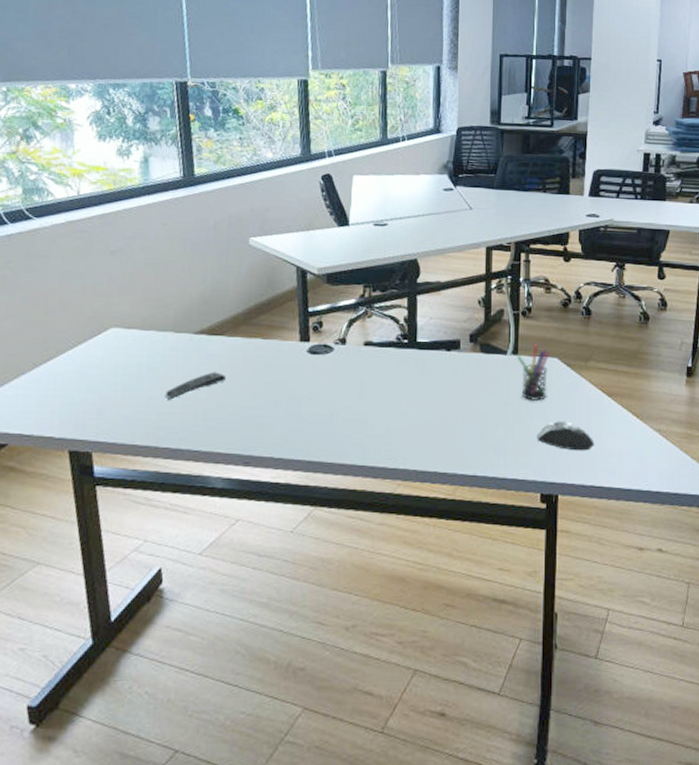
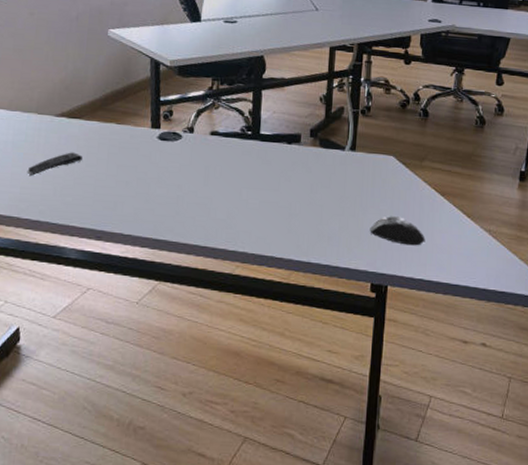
pen holder: present [517,344,549,402] -> none [354,142,386,197]

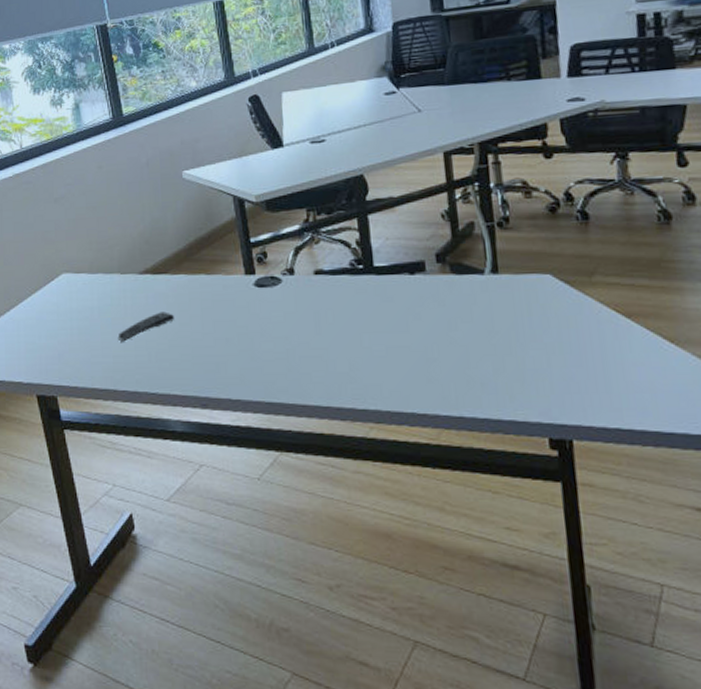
mouse: present [370,216,426,246] -> none [535,350,615,386]

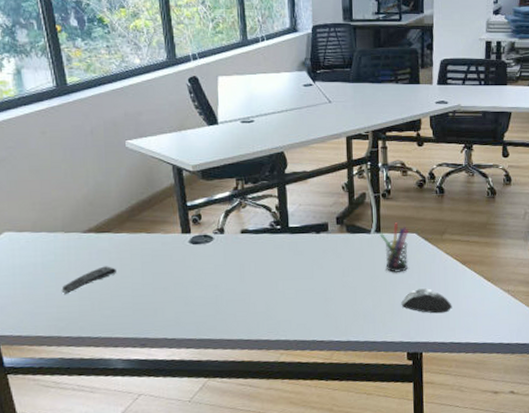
pen holder: none [497,260,542,328] -> present [380,222,408,273]
mouse: none [535,350,615,386] -> present [401,288,452,314]

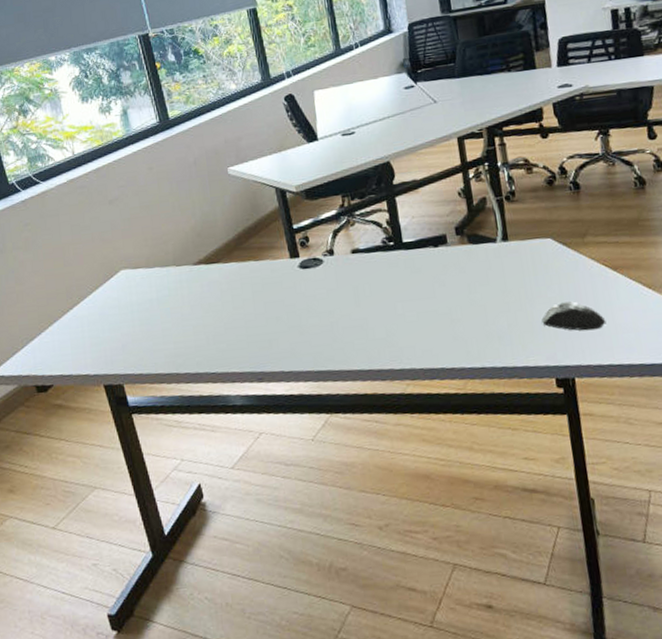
remote control: present [61,266,116,294] -> none [177,297,228,329]
pen holder: present [380,222,408,273] -> none [507,227,545,286]

